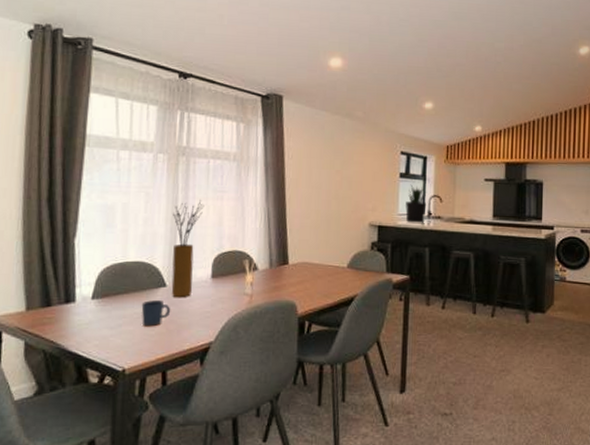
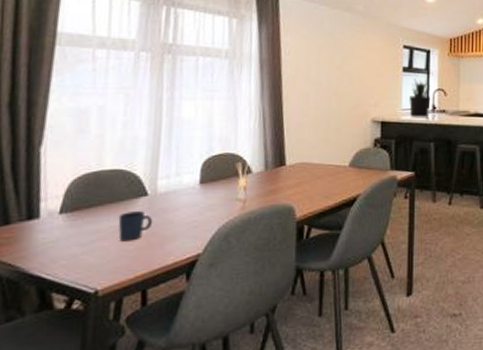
vase: present [171,200,204,298] -> none [153,100,192,208]

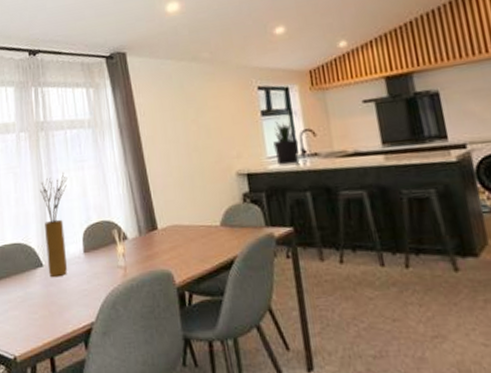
mug: present [118,211,153,242] -> none [23,281,51,311]
vase: none [153,100,192,208] -> present [40,173,68,278]

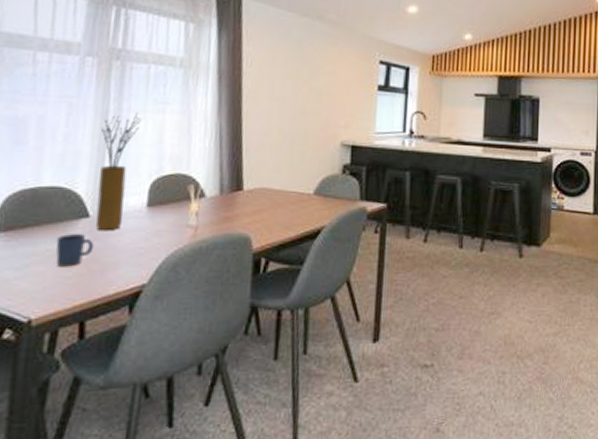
mug: none [23,281,51,311] -> present [56,234,94,267]
planter: present [273,121,300,166] -> none [383,98,409,143]

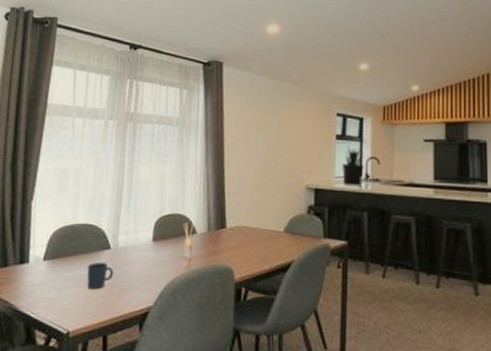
vase: present [95,113,142,231] -> none [115,164,148,261]
planter: none [383,98,409,143] -> present [342,146,364,186]

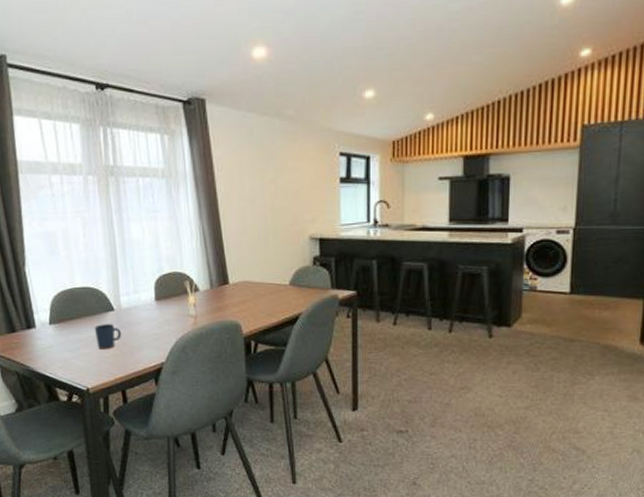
planter: present [342,146,364,186] -> none [348,190,372,233]

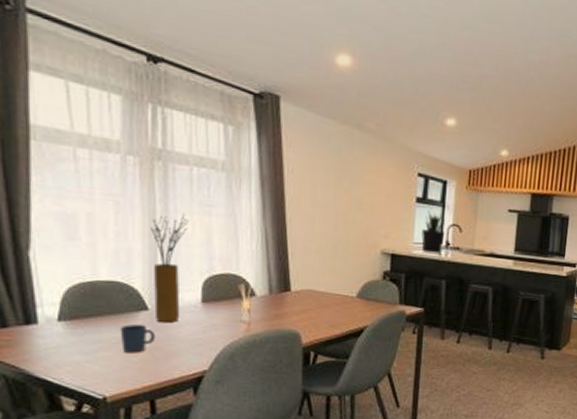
vase: none [110,222,140,321] -> present [151,214,189,323]
planter: none [348,190,372,233] -> present [421,210,446,254]

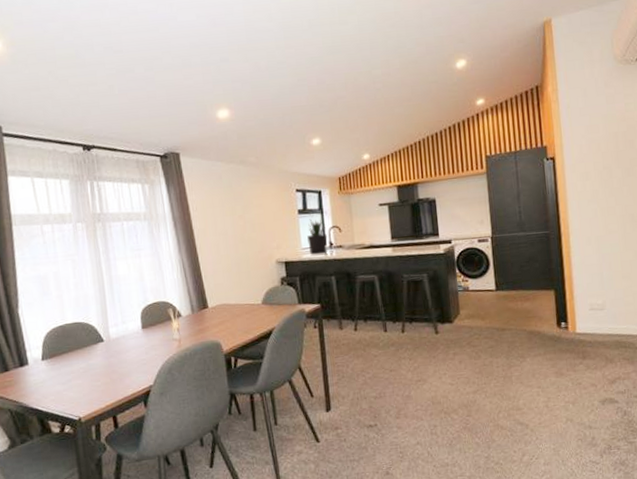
mug: present [120,324,156,353] -> none [85,354,112,379]
vase: present [151,214,189,323] -> none [99,260,128,351]

